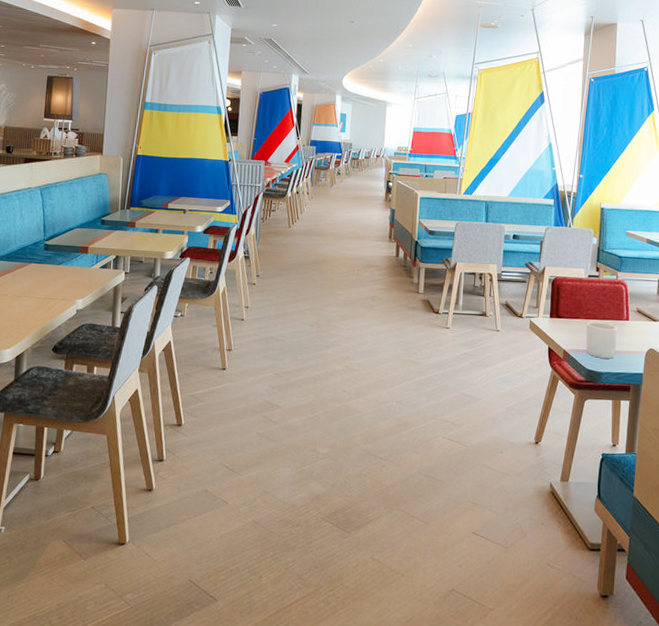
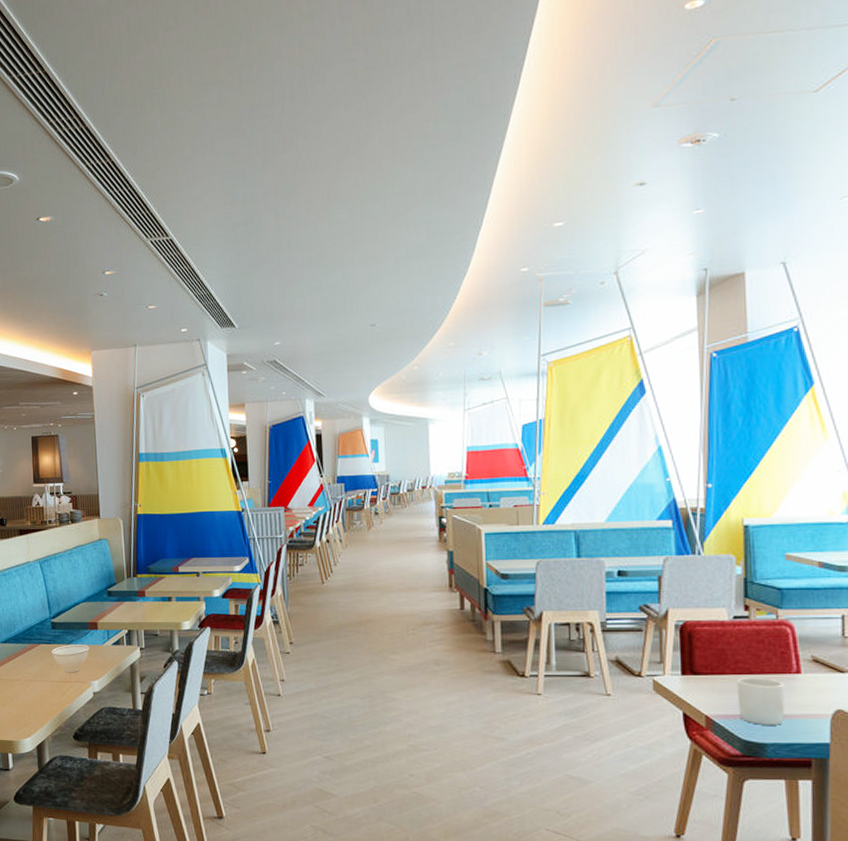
bowl: none [41,265,78,291] -> present [51,645,89,673]

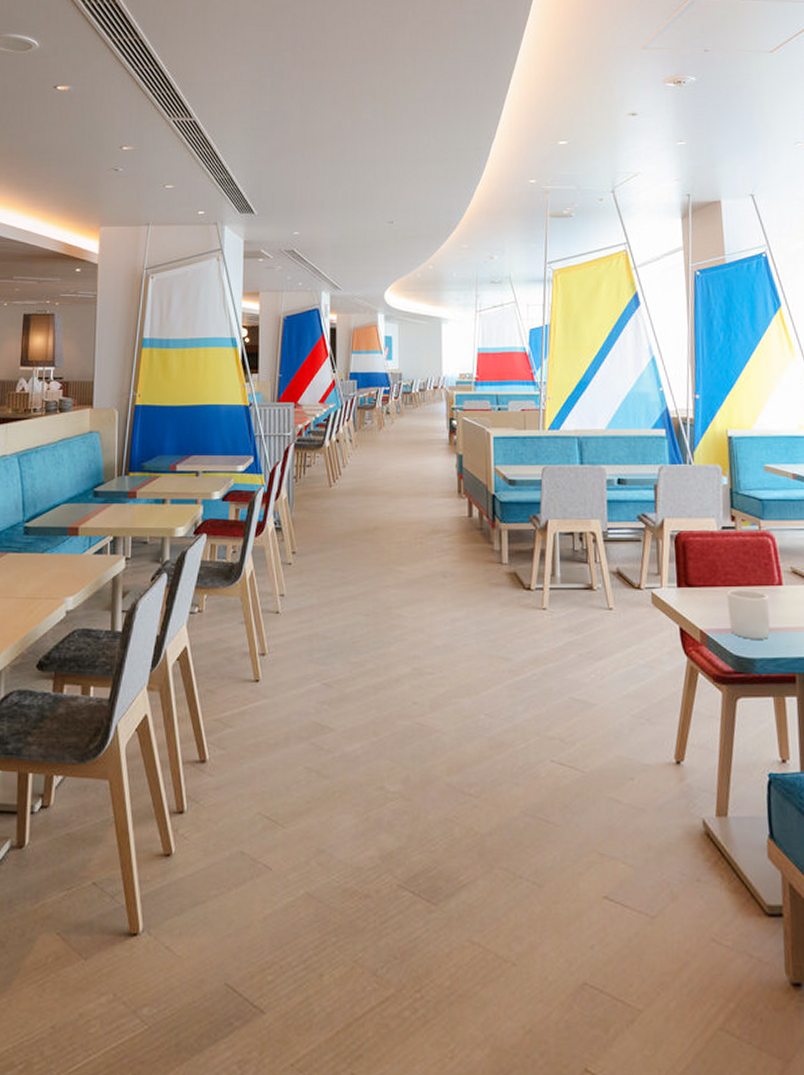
bowl: present [51,645,89,673] -> none [21,554,66,588]

